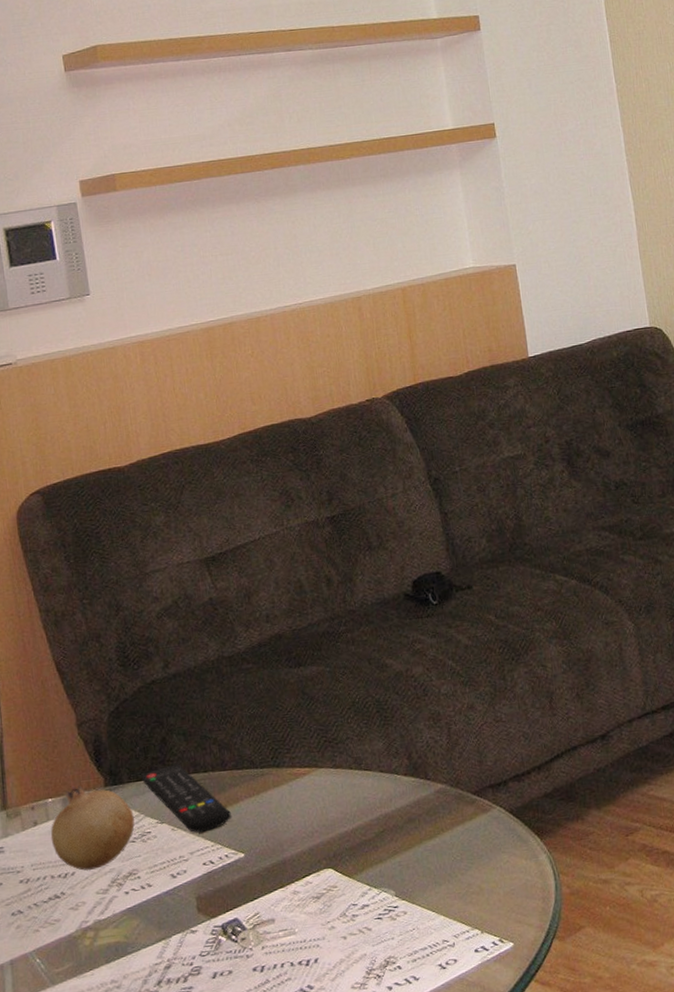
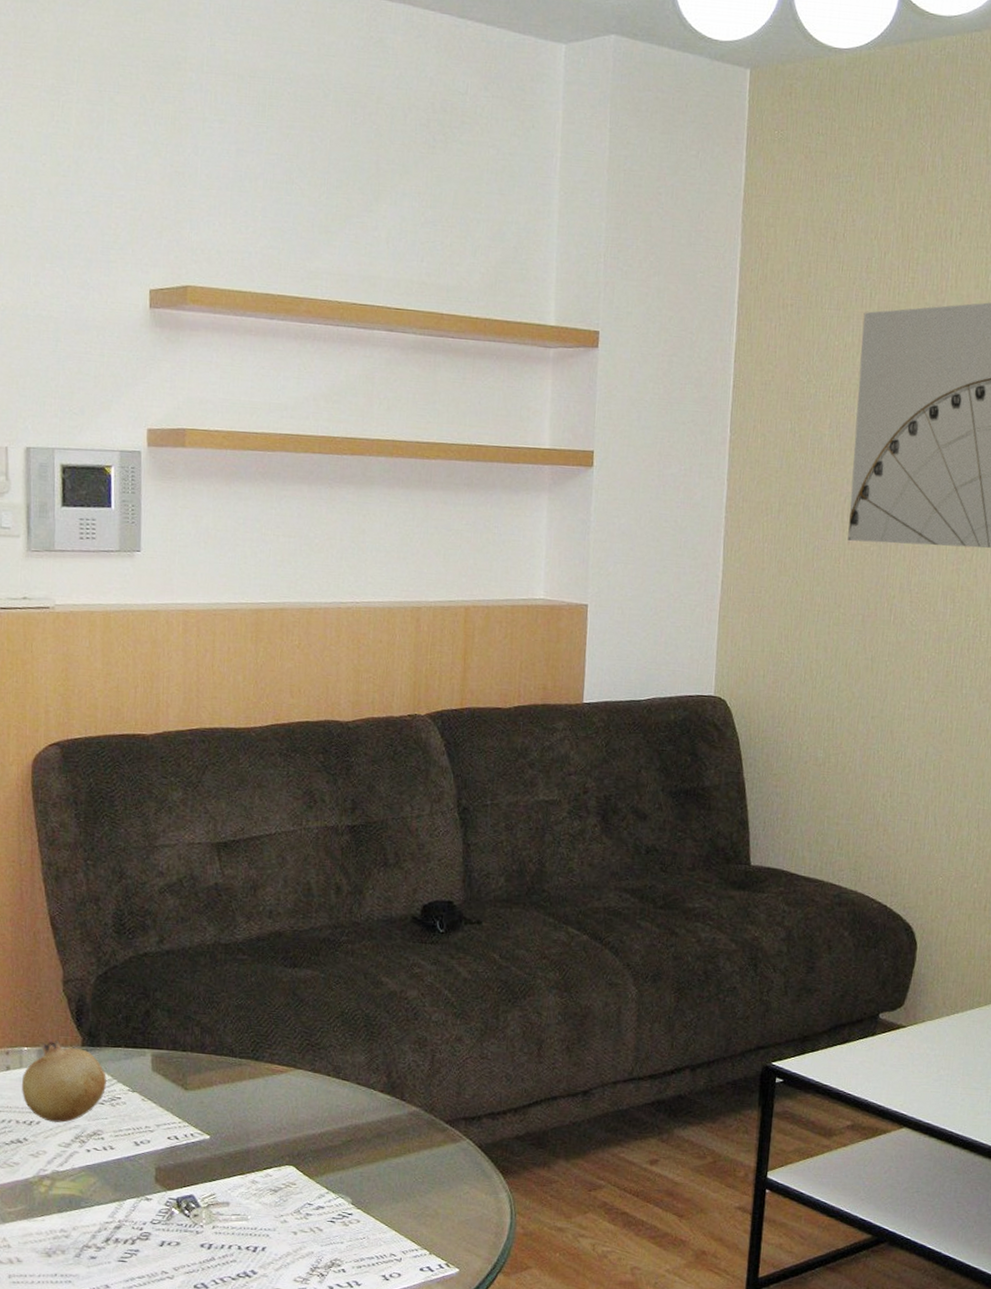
remote control: present [141,764,231,833] -> none [119,1038,203,1108]

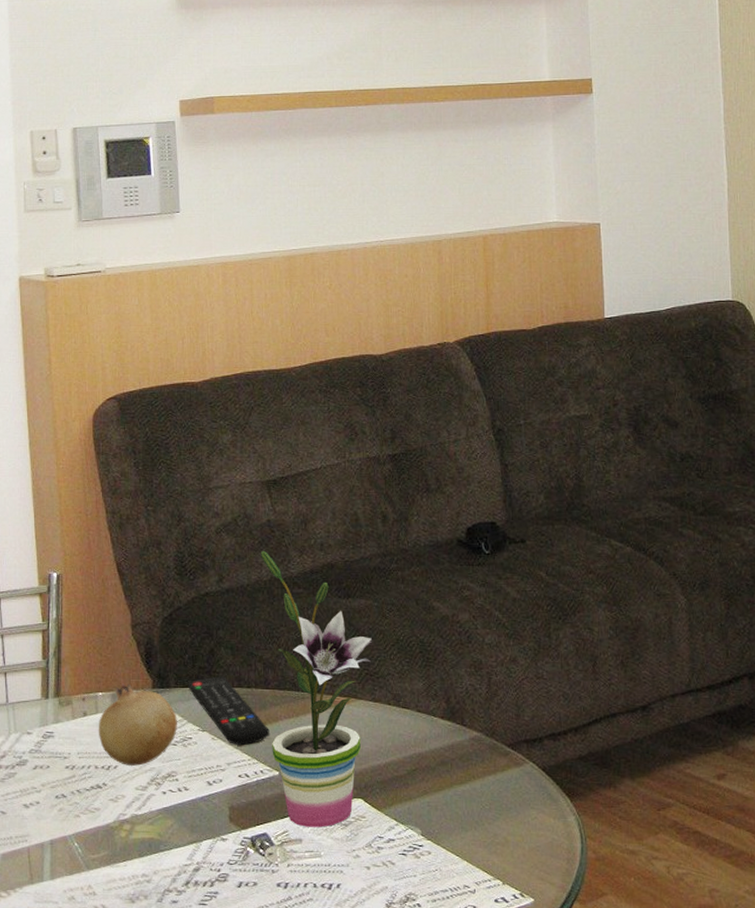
remote control: none [119,1038,203,1108] -> present [188,676,270,746]
potted plant: none [204,914,316,1192] -> present [261,550,372,828]

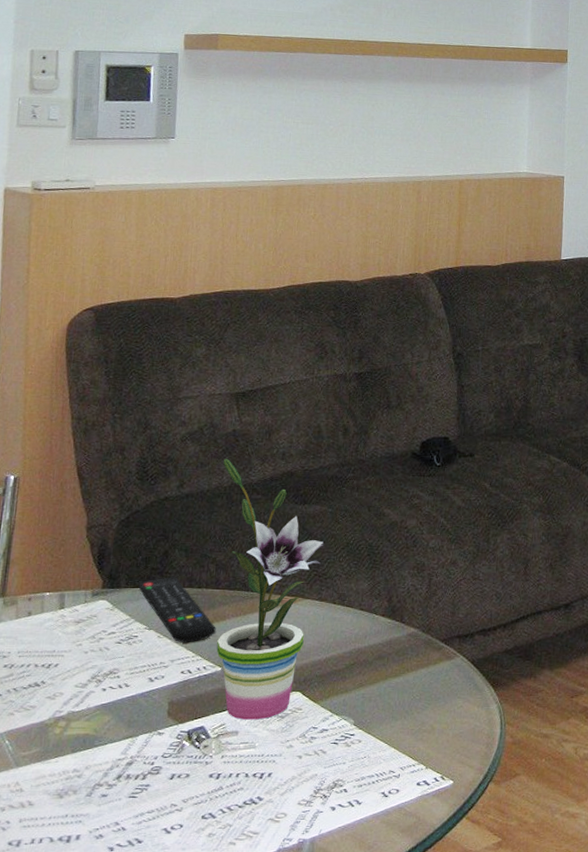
fruit: present [98,683,177,766] -> none [41,583,125,664]

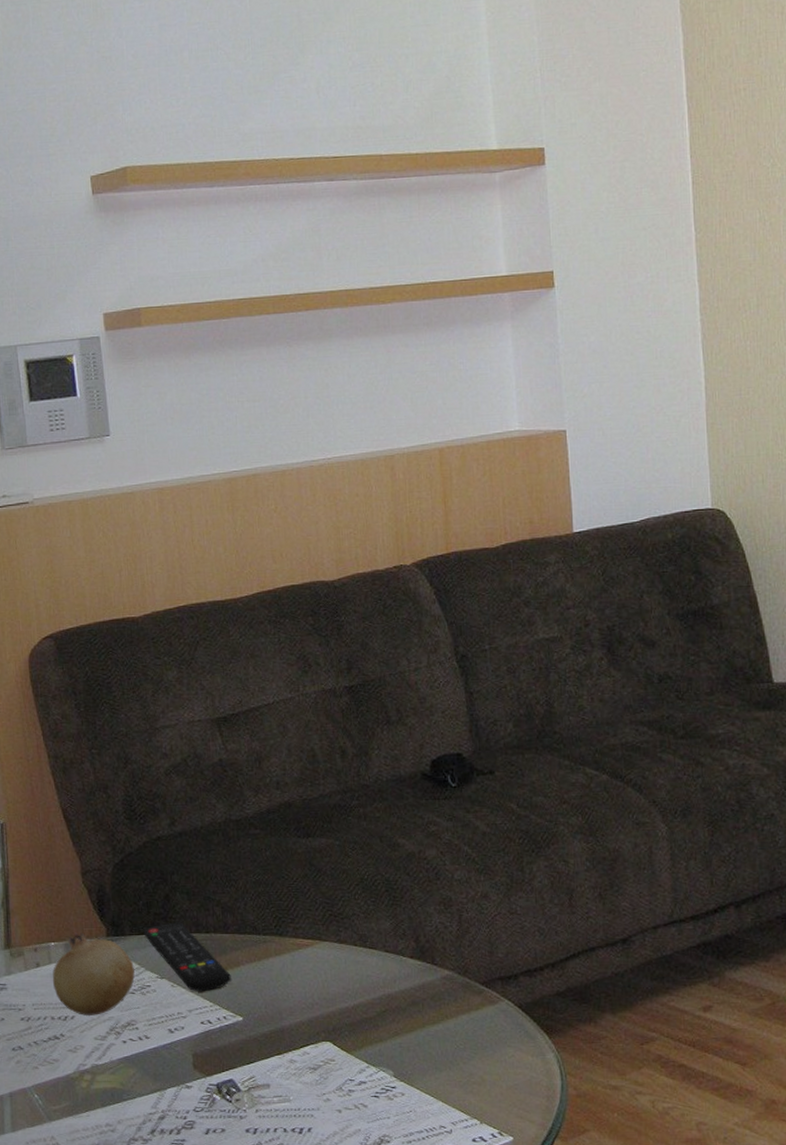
fruit: none [41,583,125,664] -> present [52,932,135,1015]
potted plant: present [216,458,323,720] -> none [214,791,335,1072]

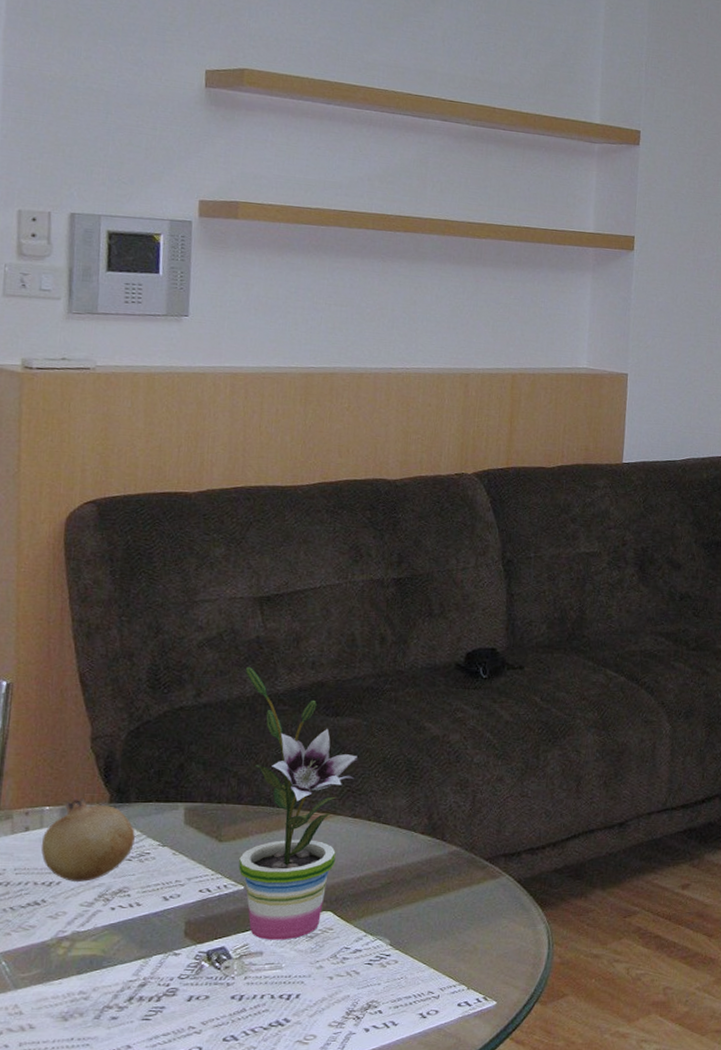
remote control: present [143,922,231,992] -> none [150,791,238,861]
potted plant: none [214,791,335,1072] -> present [238,666,358,940]

